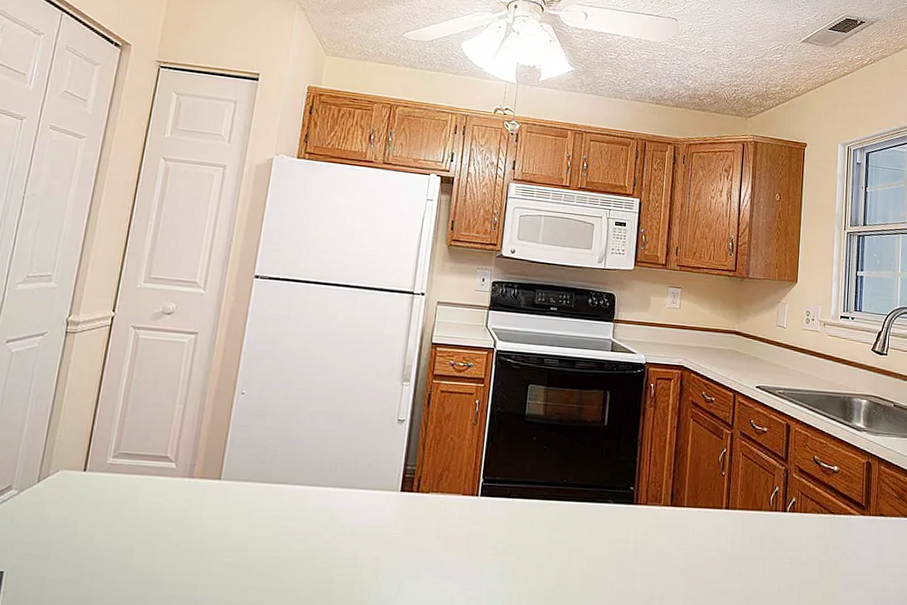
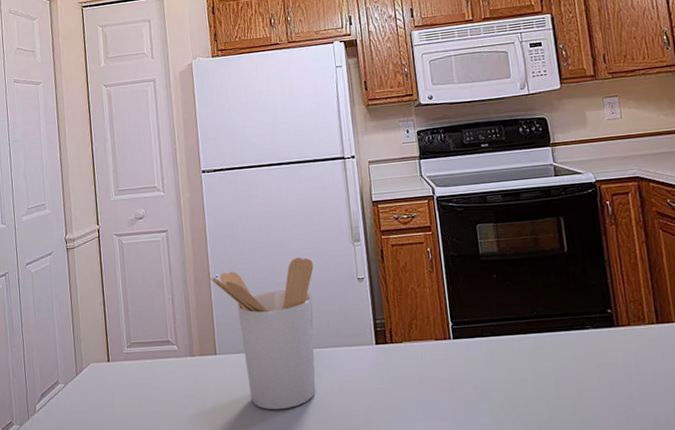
utensil holder: none [232,387,355,550] -> present [207,257,316,410]

